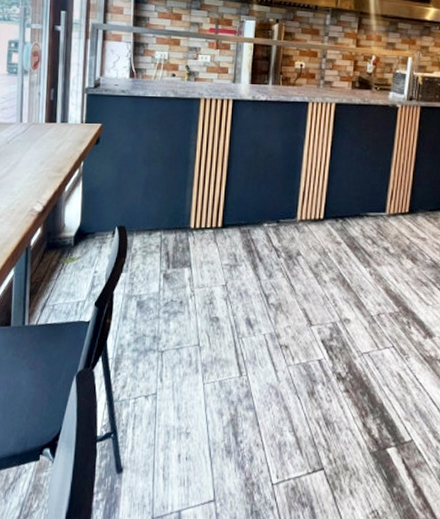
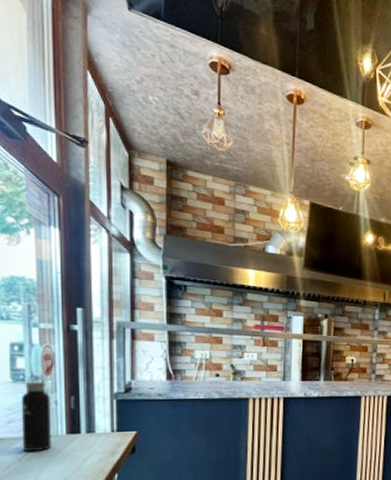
water bottle: none [11,69,35,136] -> present [21,375,51,451]

